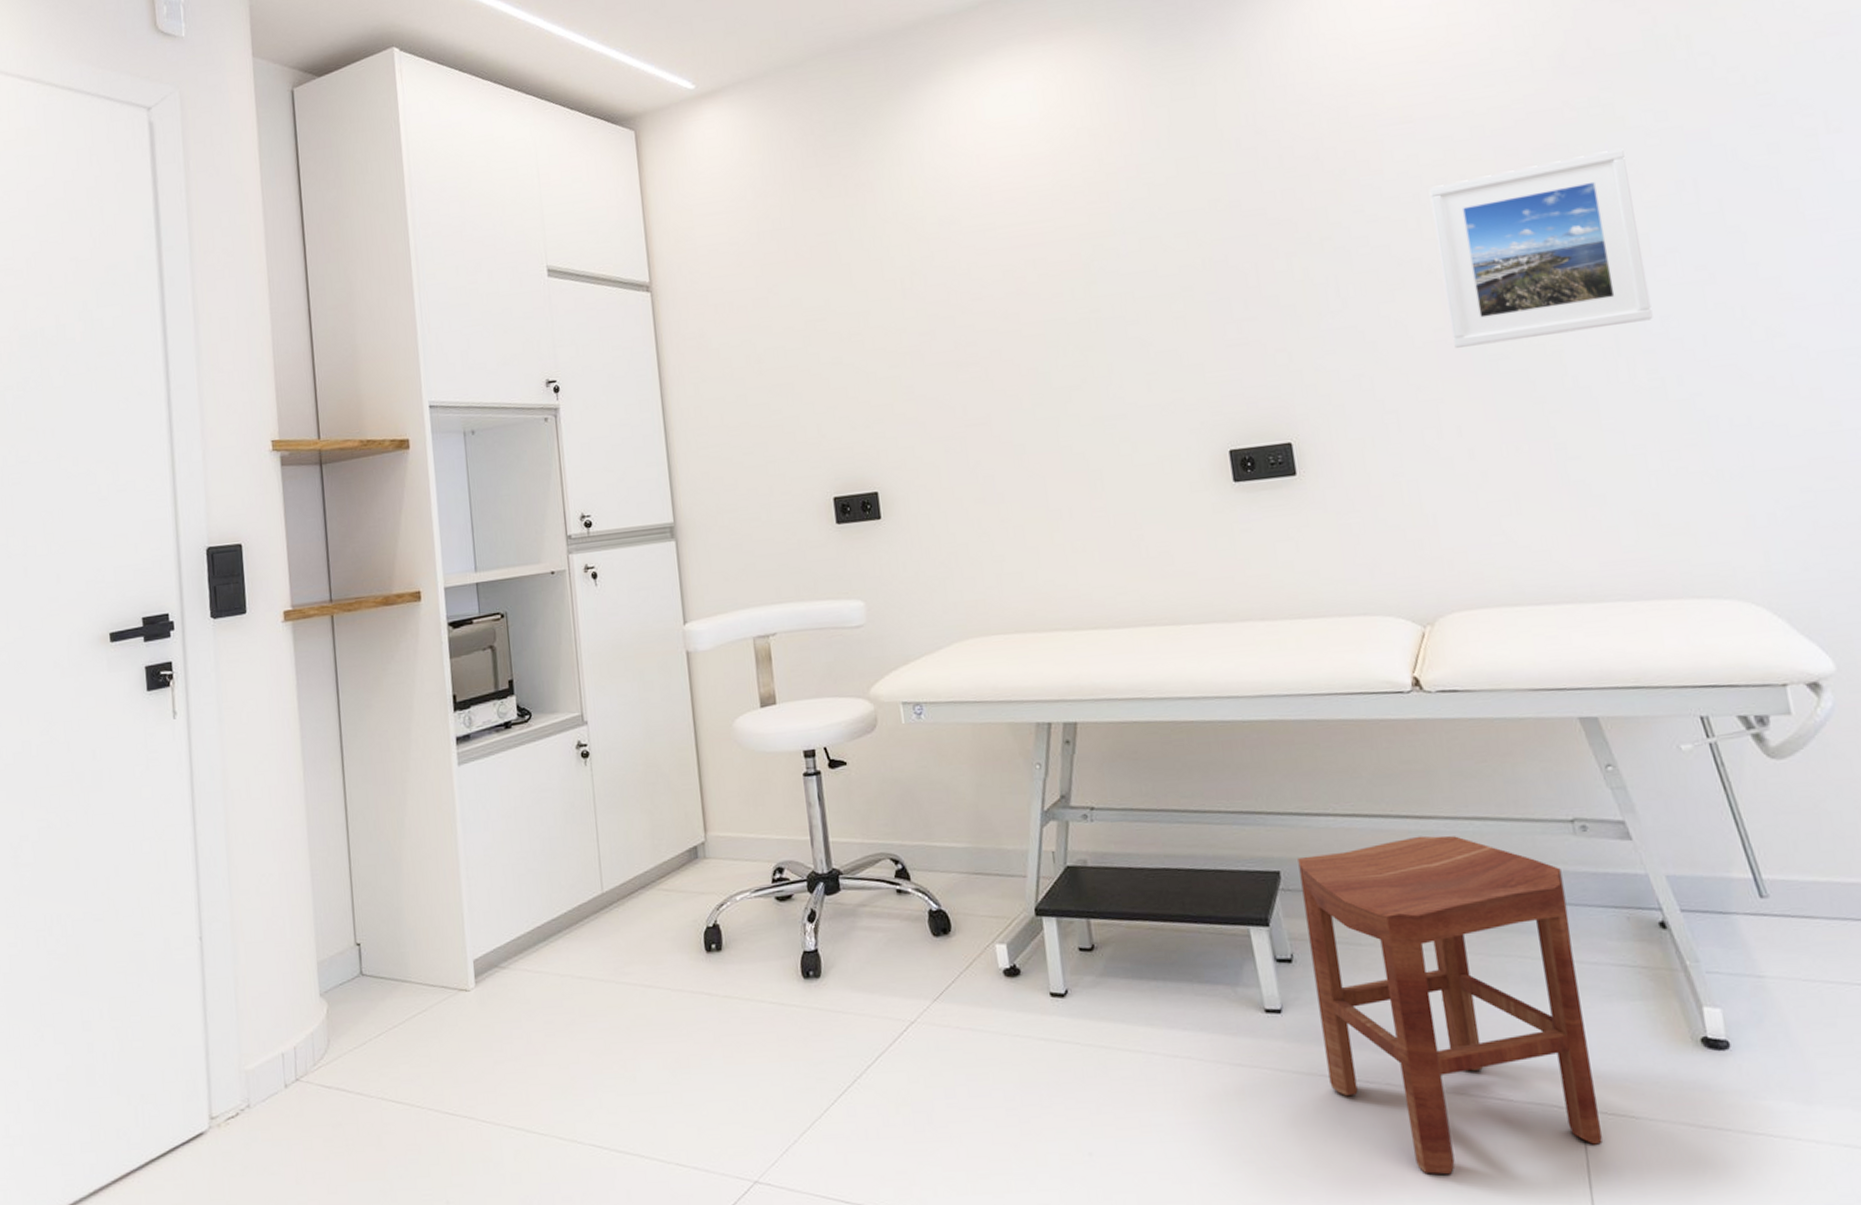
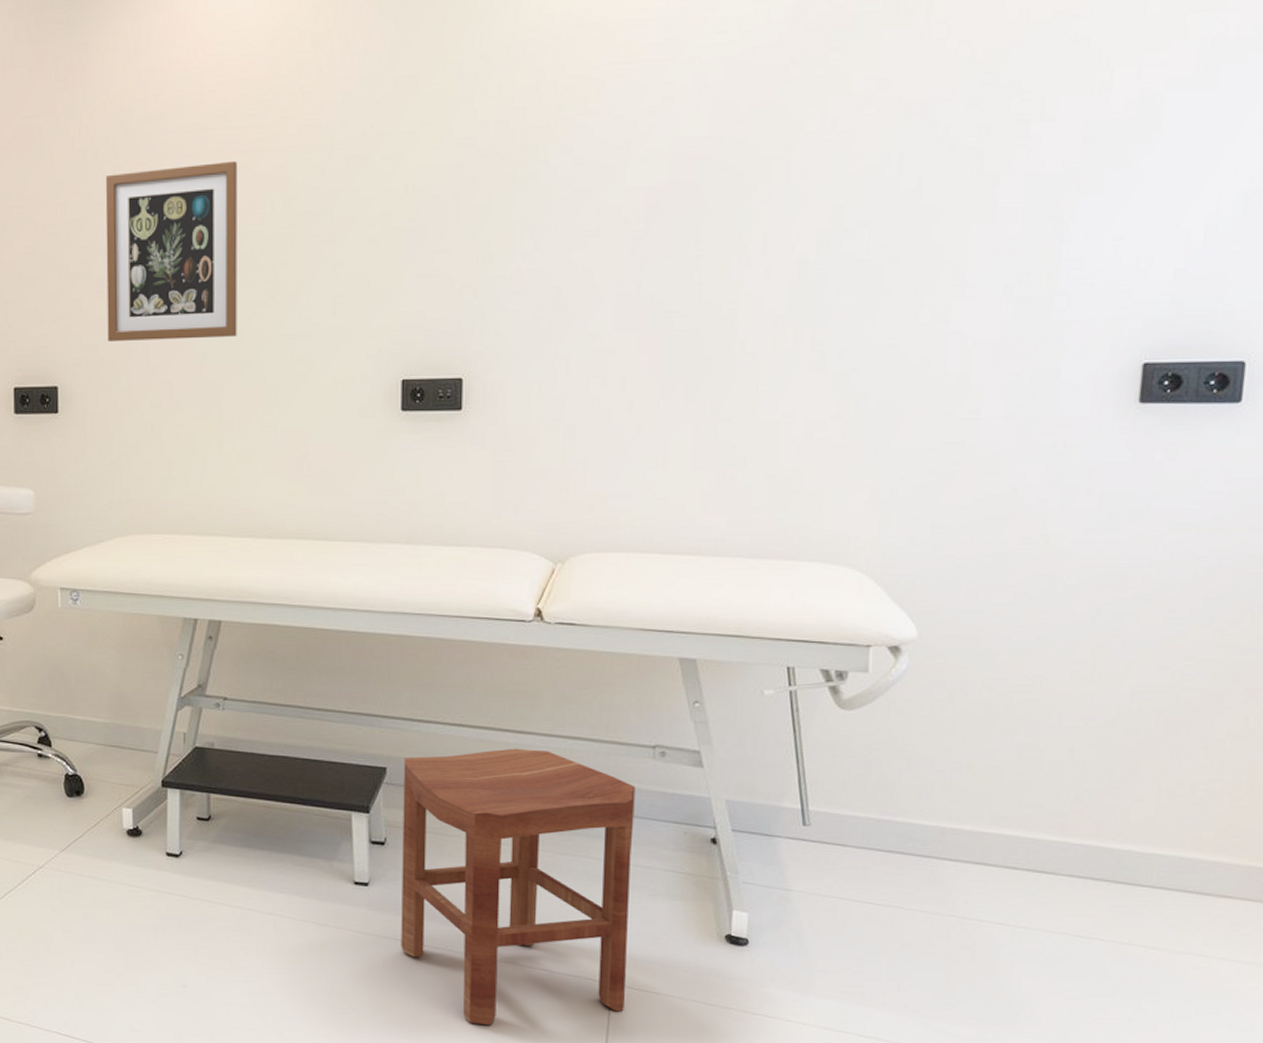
wall art: none [904,254,1054,441] -> present [105,160,237,341]
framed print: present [1428,149,1653,348] -> none [635,115,839,301]

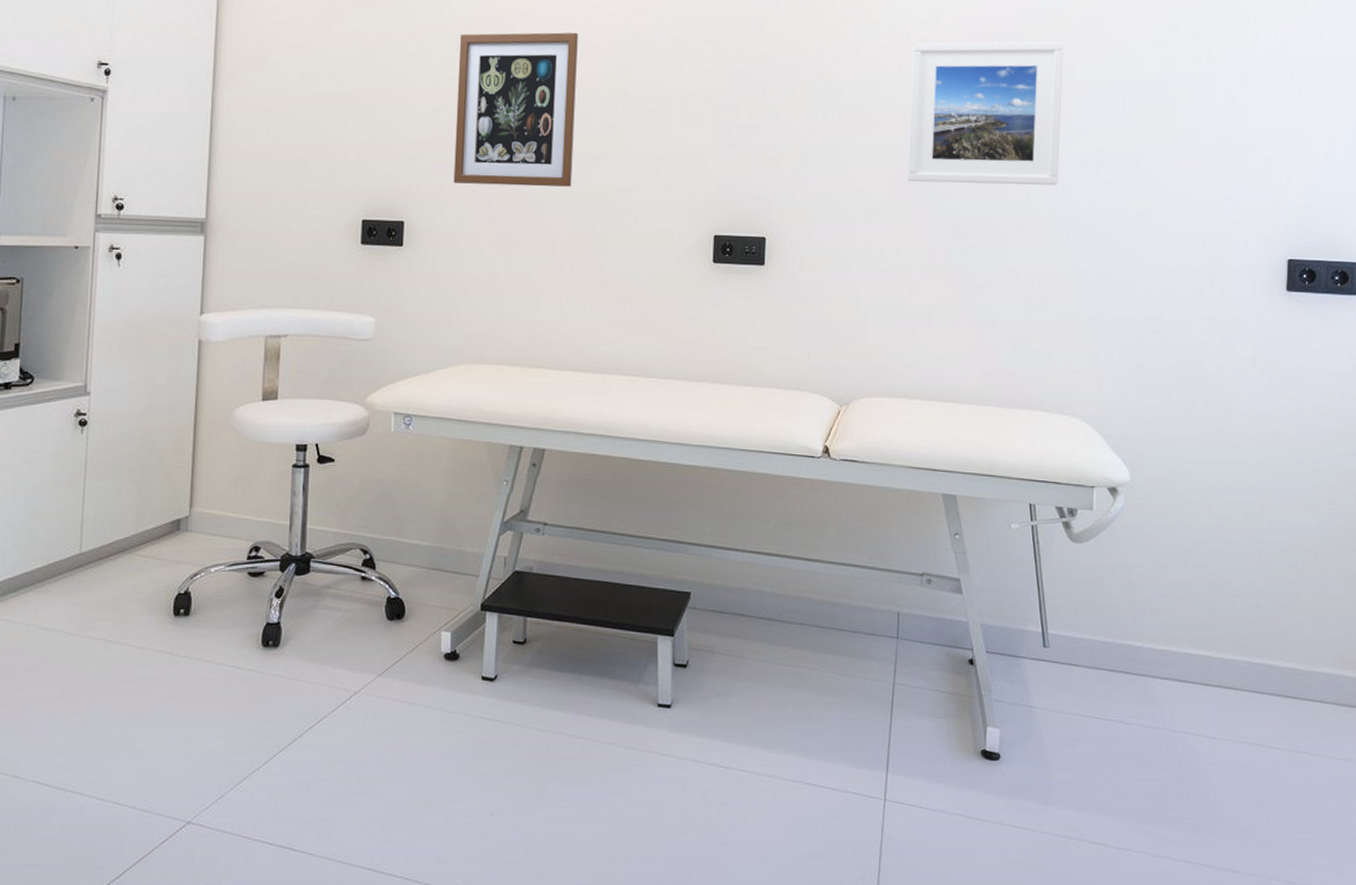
stool: present [401,748,636,1026] -> none [698,575,906,845]
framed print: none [635,115,839,301] -> present [908,42,1064,186]

